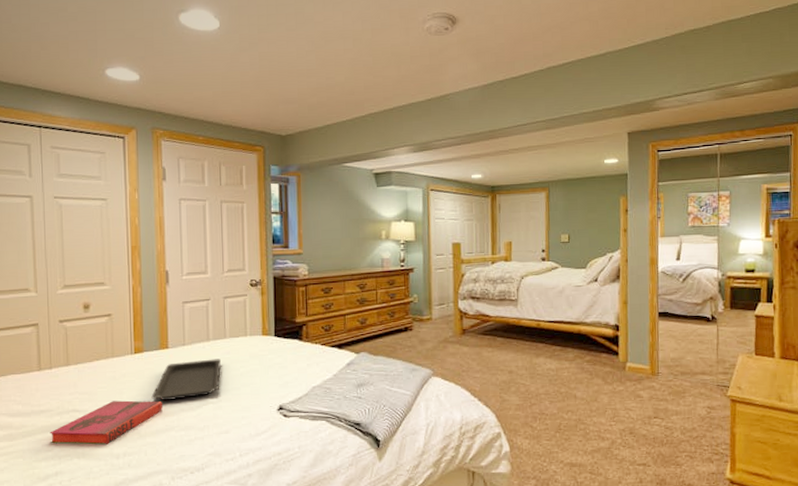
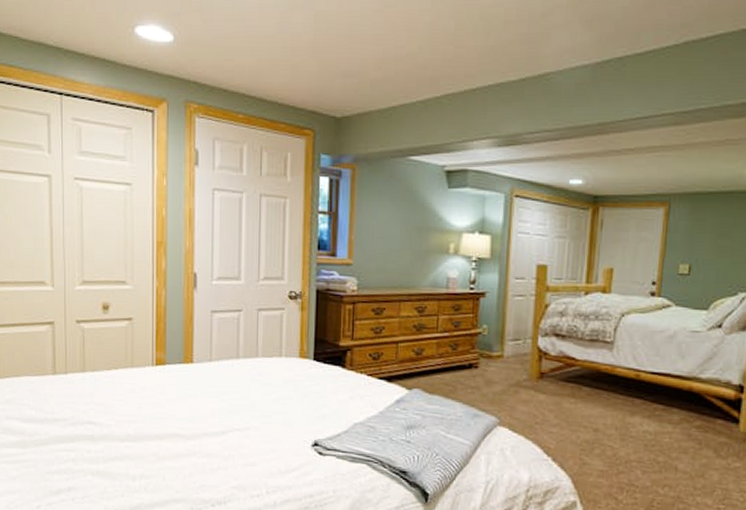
hardback book: present [50,400,162,445] -> none [63,416,184,464]
serving tray: present [151,359,221,400] -> none [172,379,251,422]

